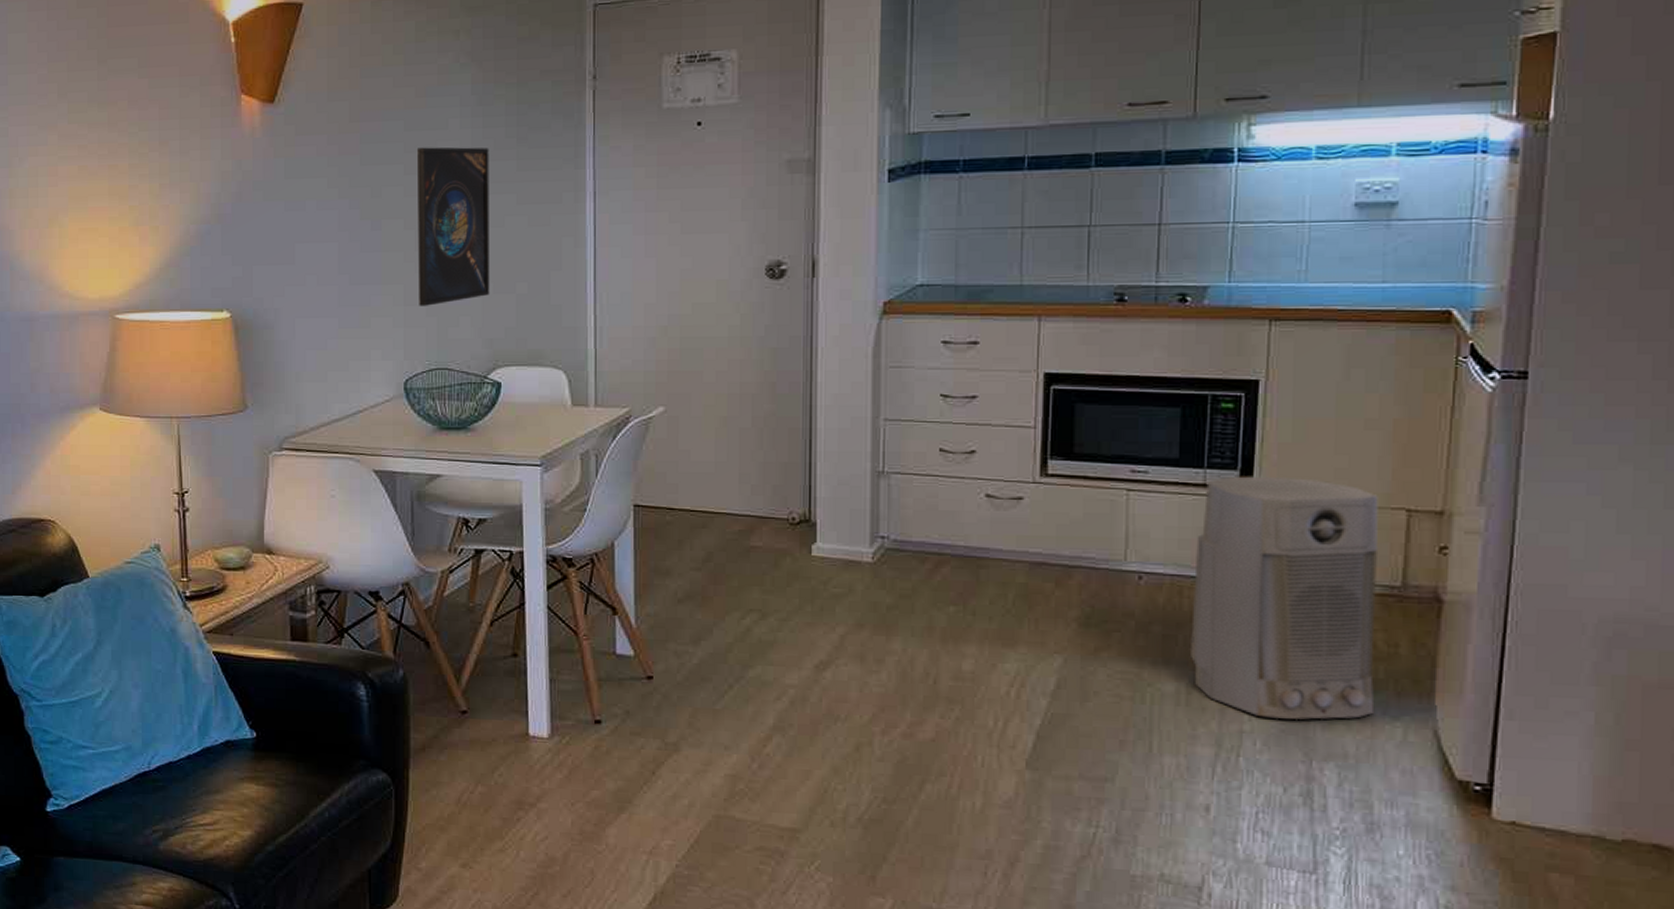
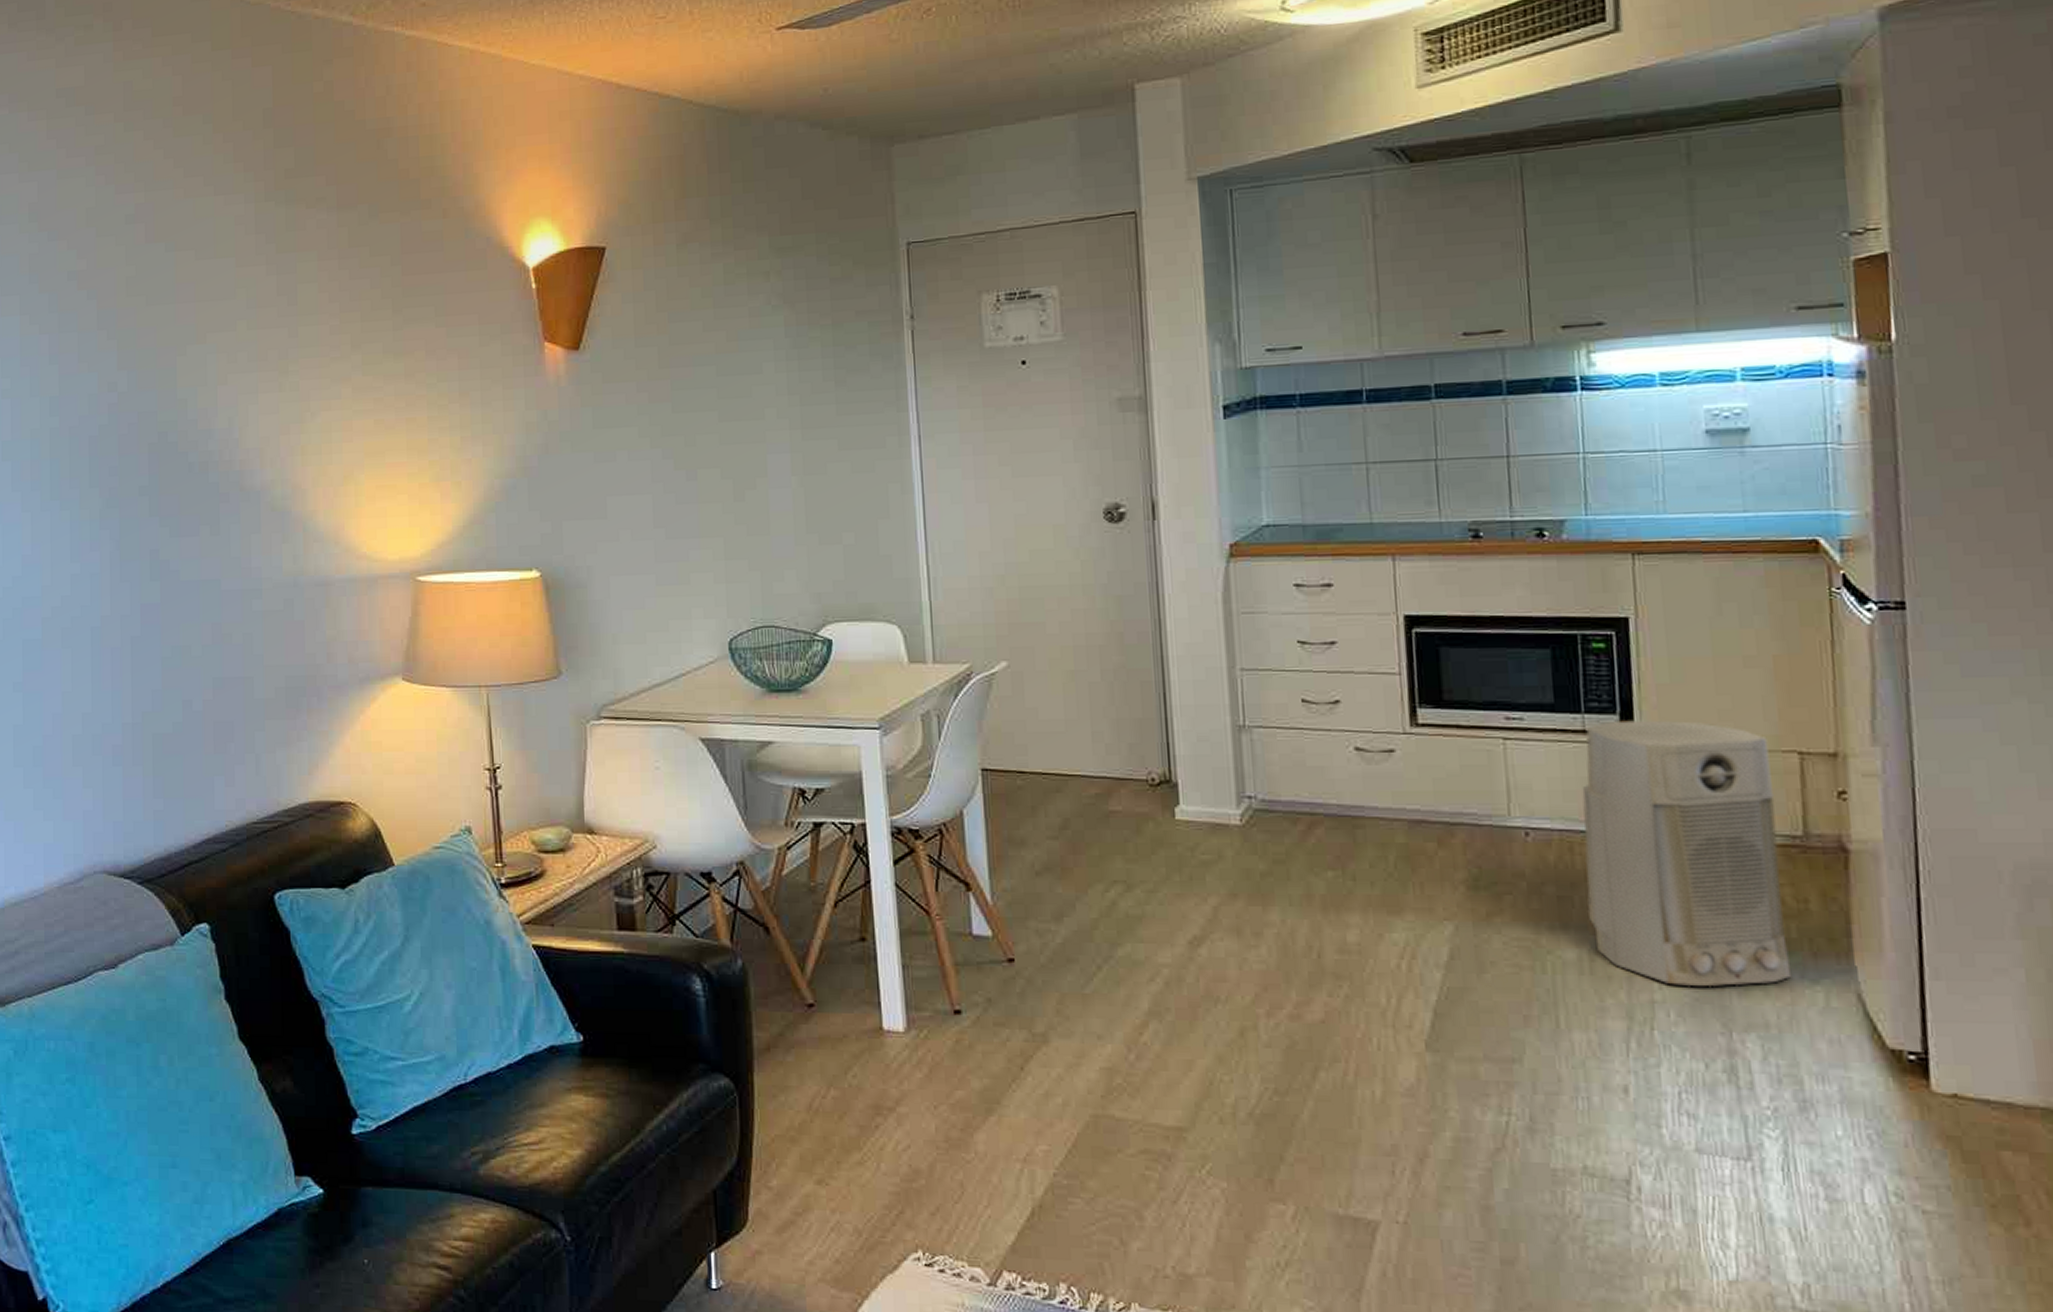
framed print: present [416,147,490,306] -> none [730,391,816,560]

